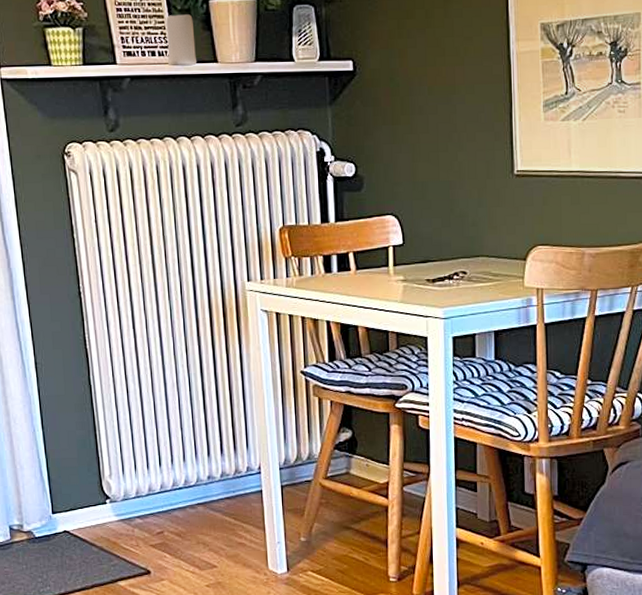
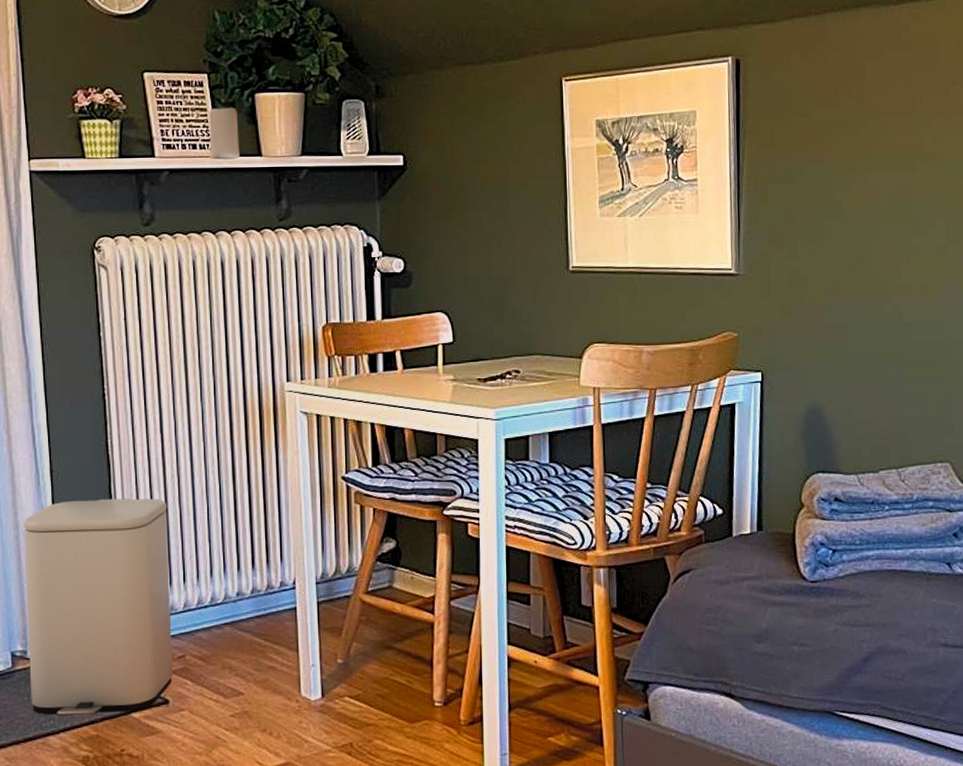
pedal bin: none [13,389,153,583] -> present [22,498,173,716]

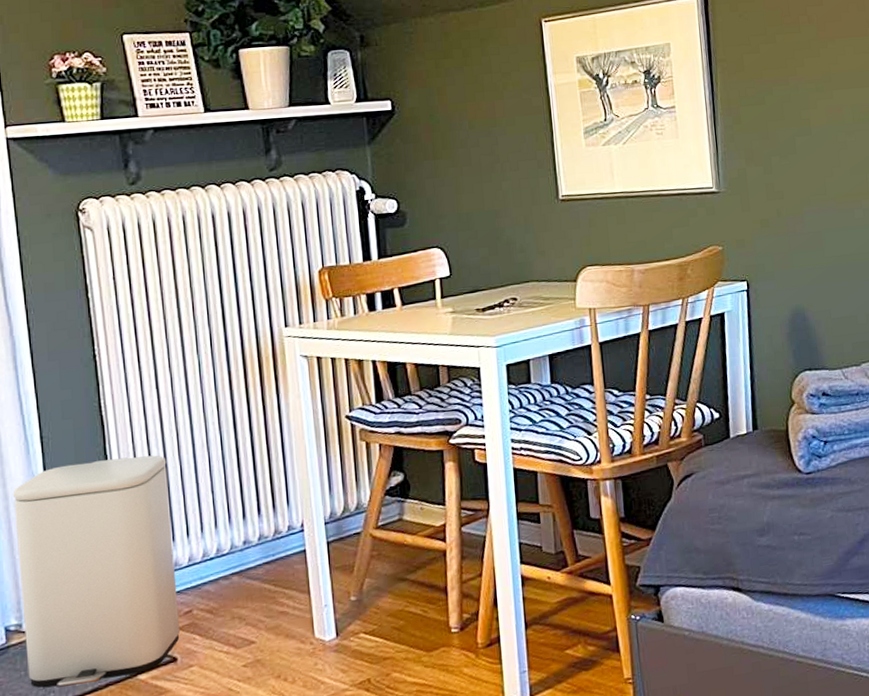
candle: present [209,108,241,160] -> none [193,64,227,116]

